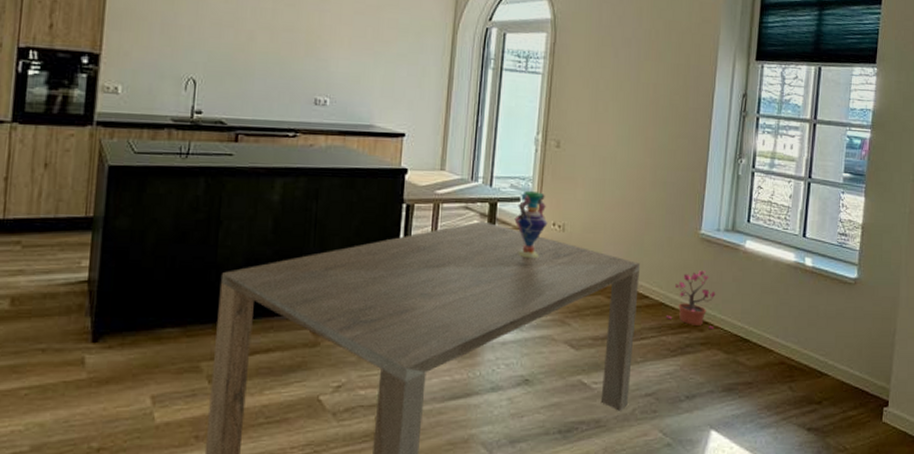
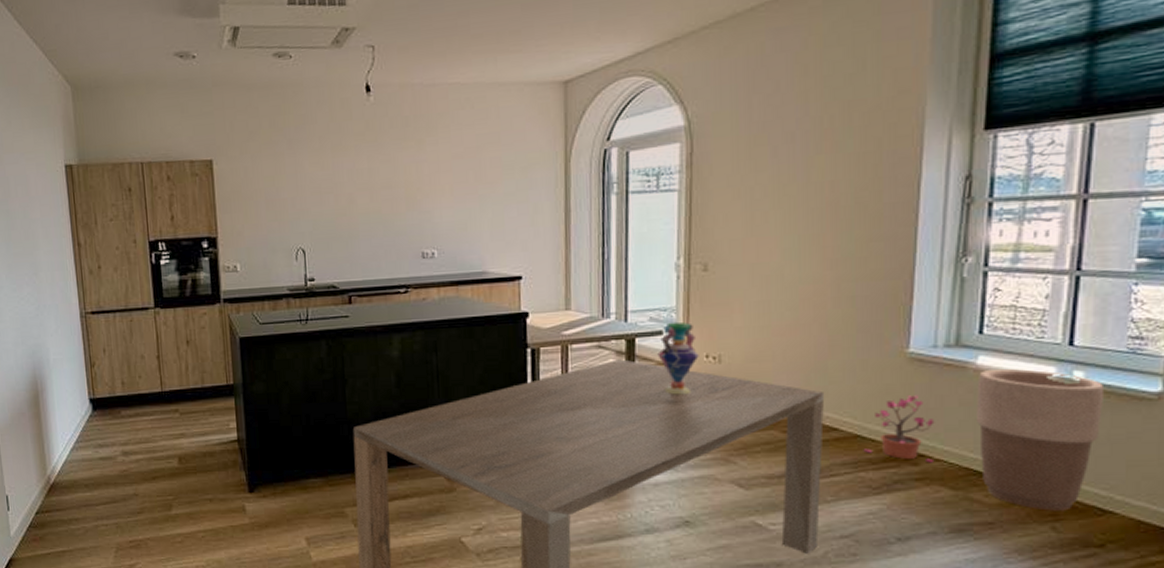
planter: none [744,252,824,373] -> present [977,368,1105,511]

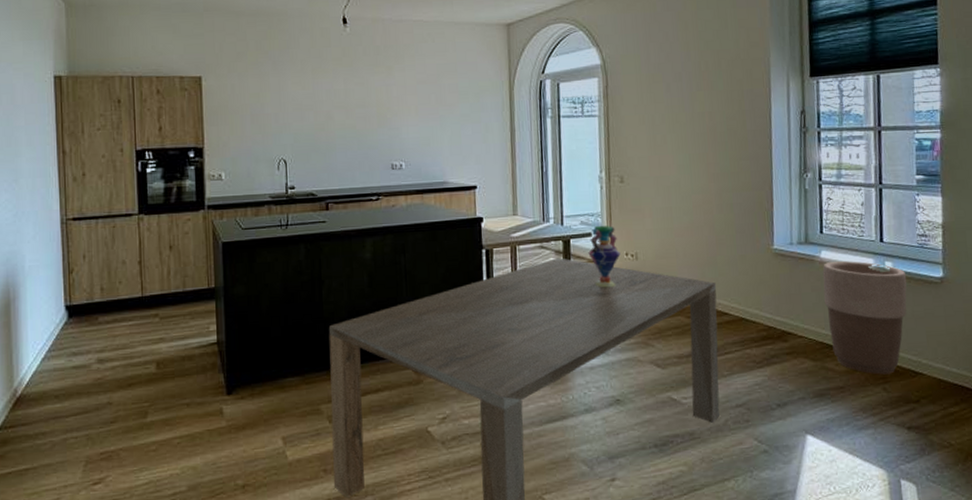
potted plant: present [863,395,935,463] -> none [747,284,798,339]

